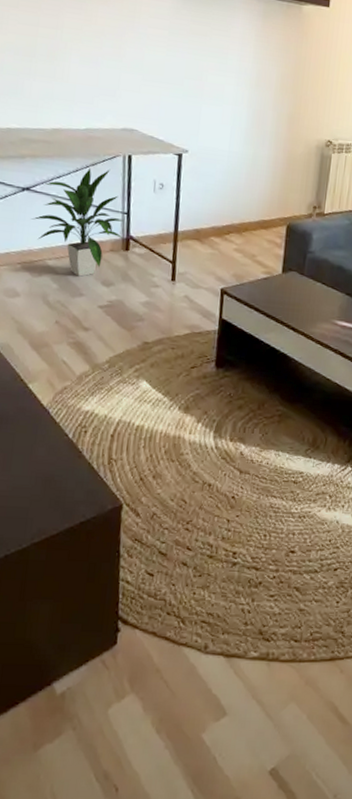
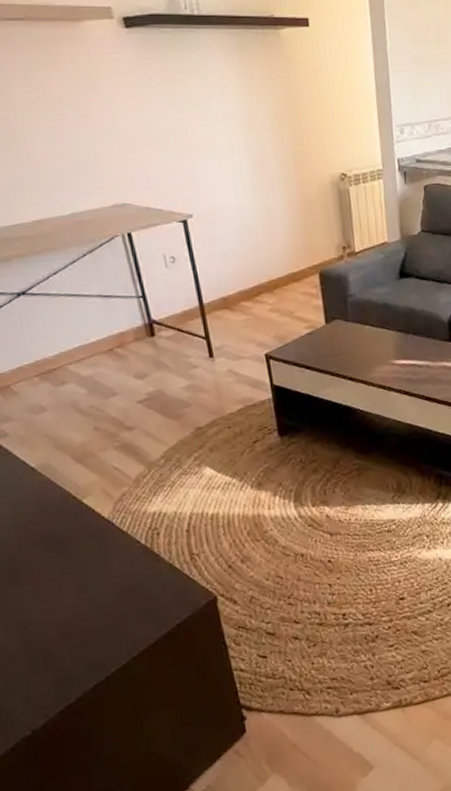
indoor plant: present [31,168,124,277] -> none [36,252,145,375]

